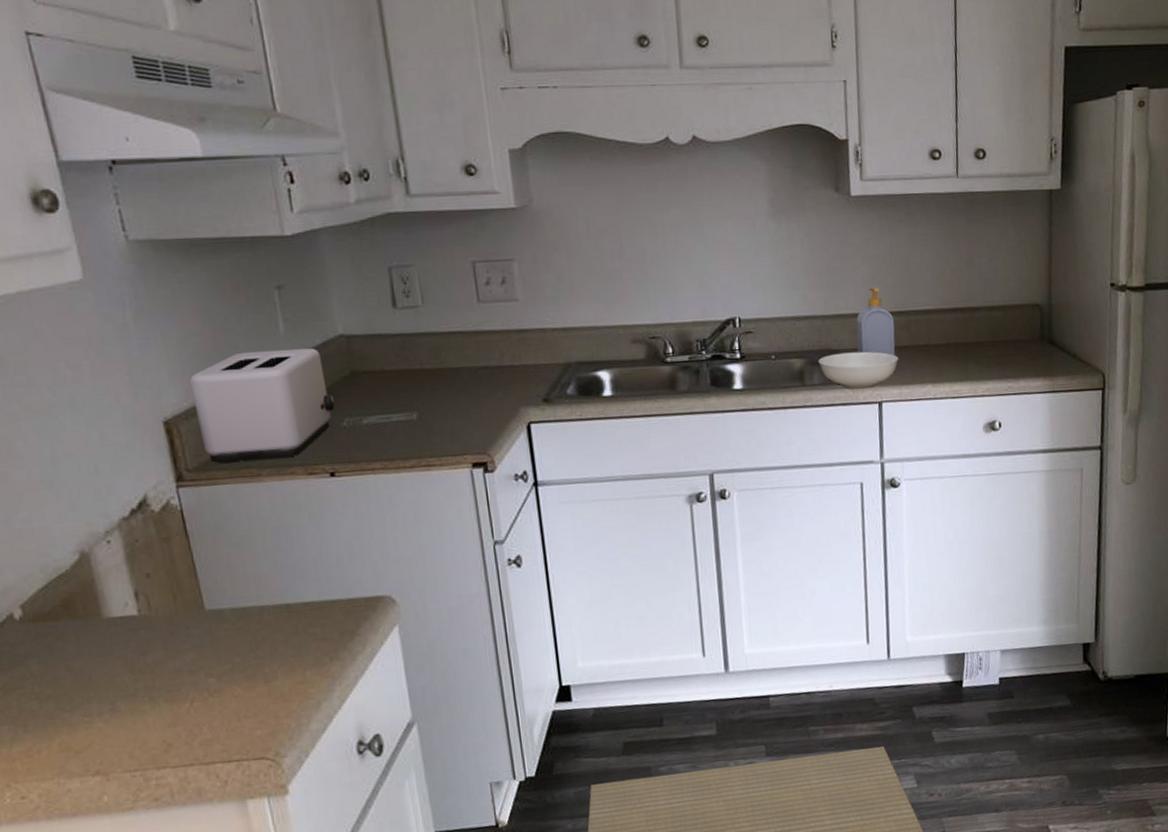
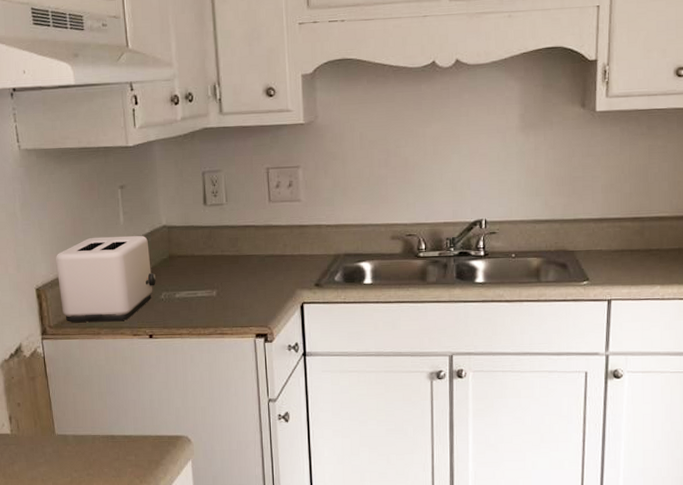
bowl: present [818,351,899,390] -> none [554,253,631,288]
soap bottle: present [856,286,896,356] -> none [591,194,629,258]

